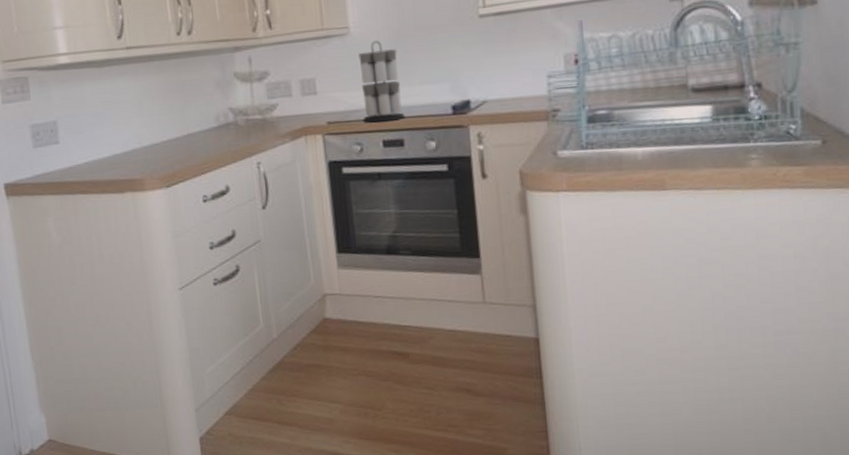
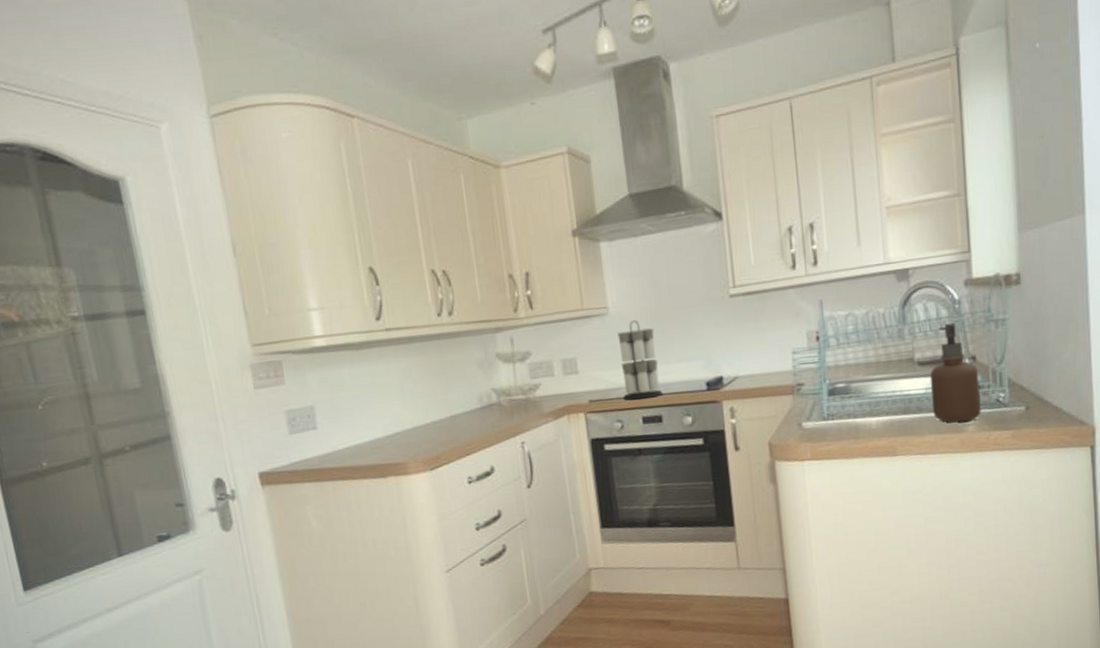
soap dispenser: none [705,46,768,156] -> present [929,322,981,423]

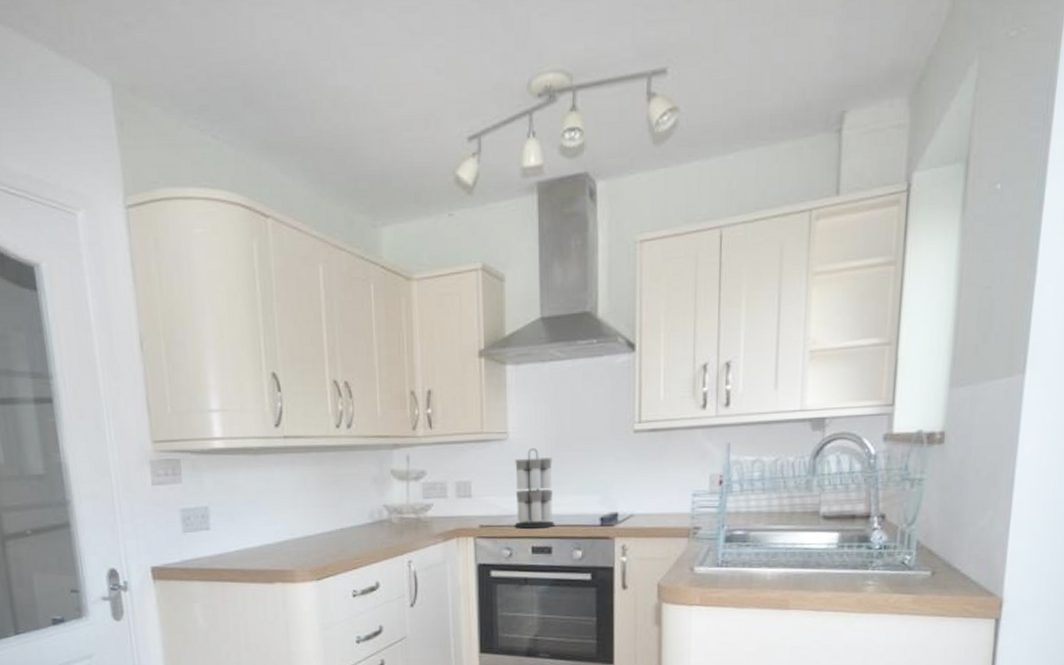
soap dispenser: present [929,322,981,423] -> none [832,478,887,581]

